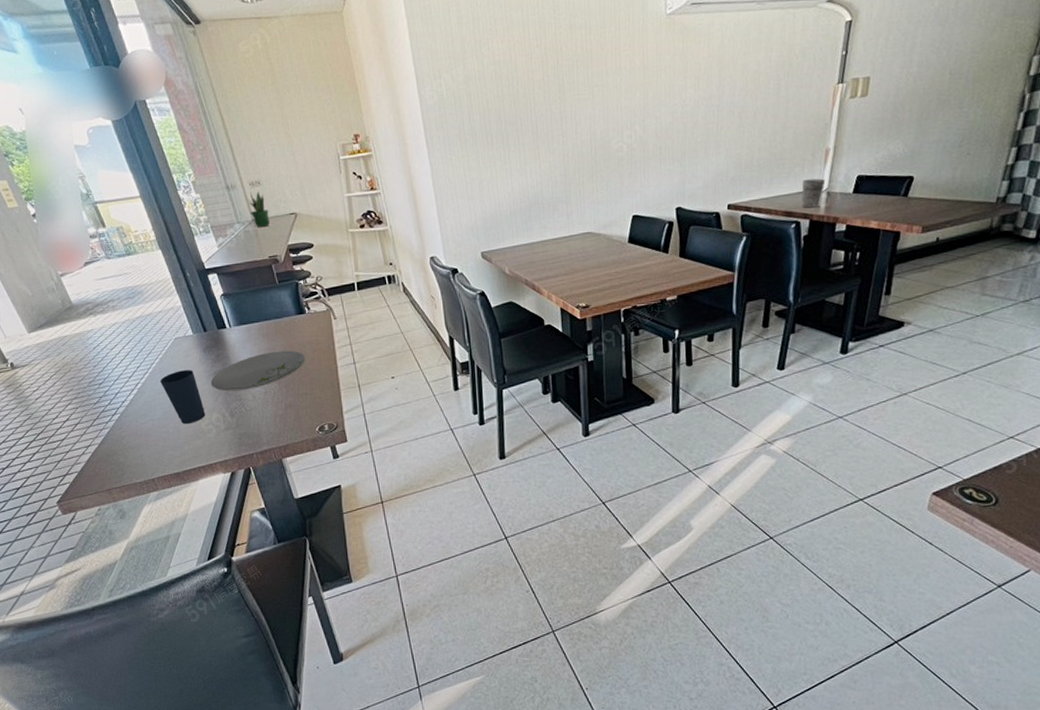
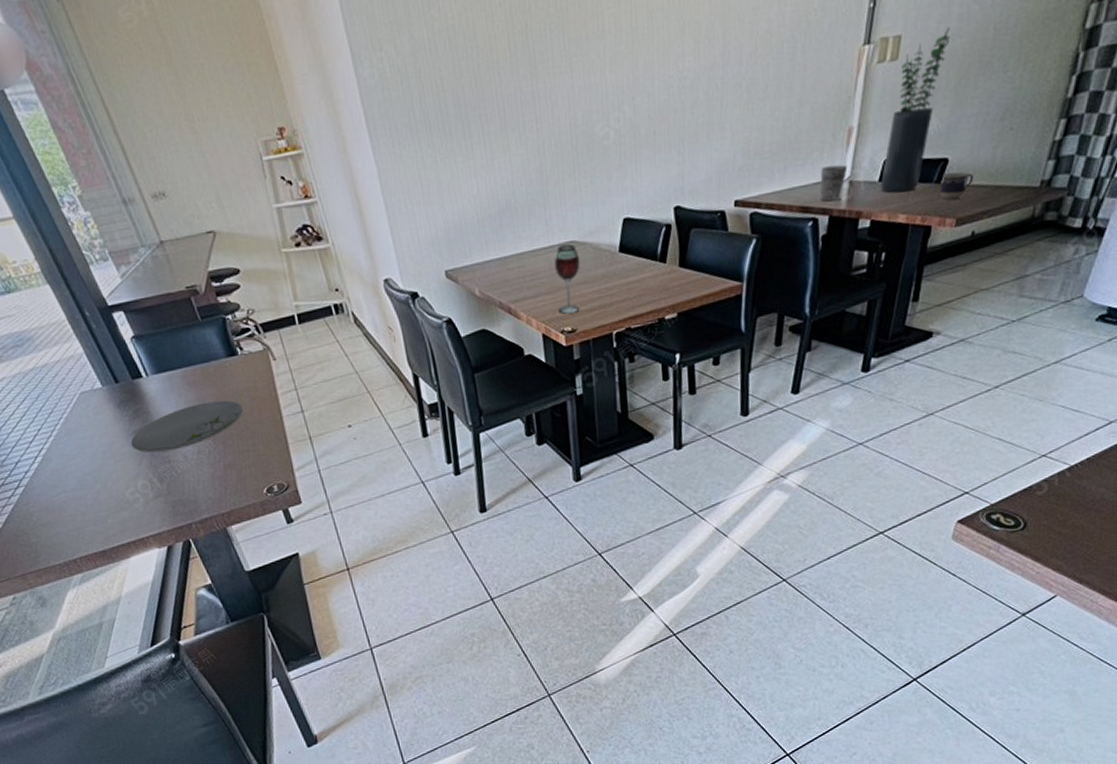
cup: present [160,370,206,425] -> none [68,430,130,495]
planter: present [248,192,270,228] -> none [153,206,183,252]
wineglass: none [573,234,595,292] -> present [554,244,581,314]
vase: none [854,71,912,203] -> present [880,27,950,193]
cup: none [906,187,937,210] -> present [939,171,974,200]

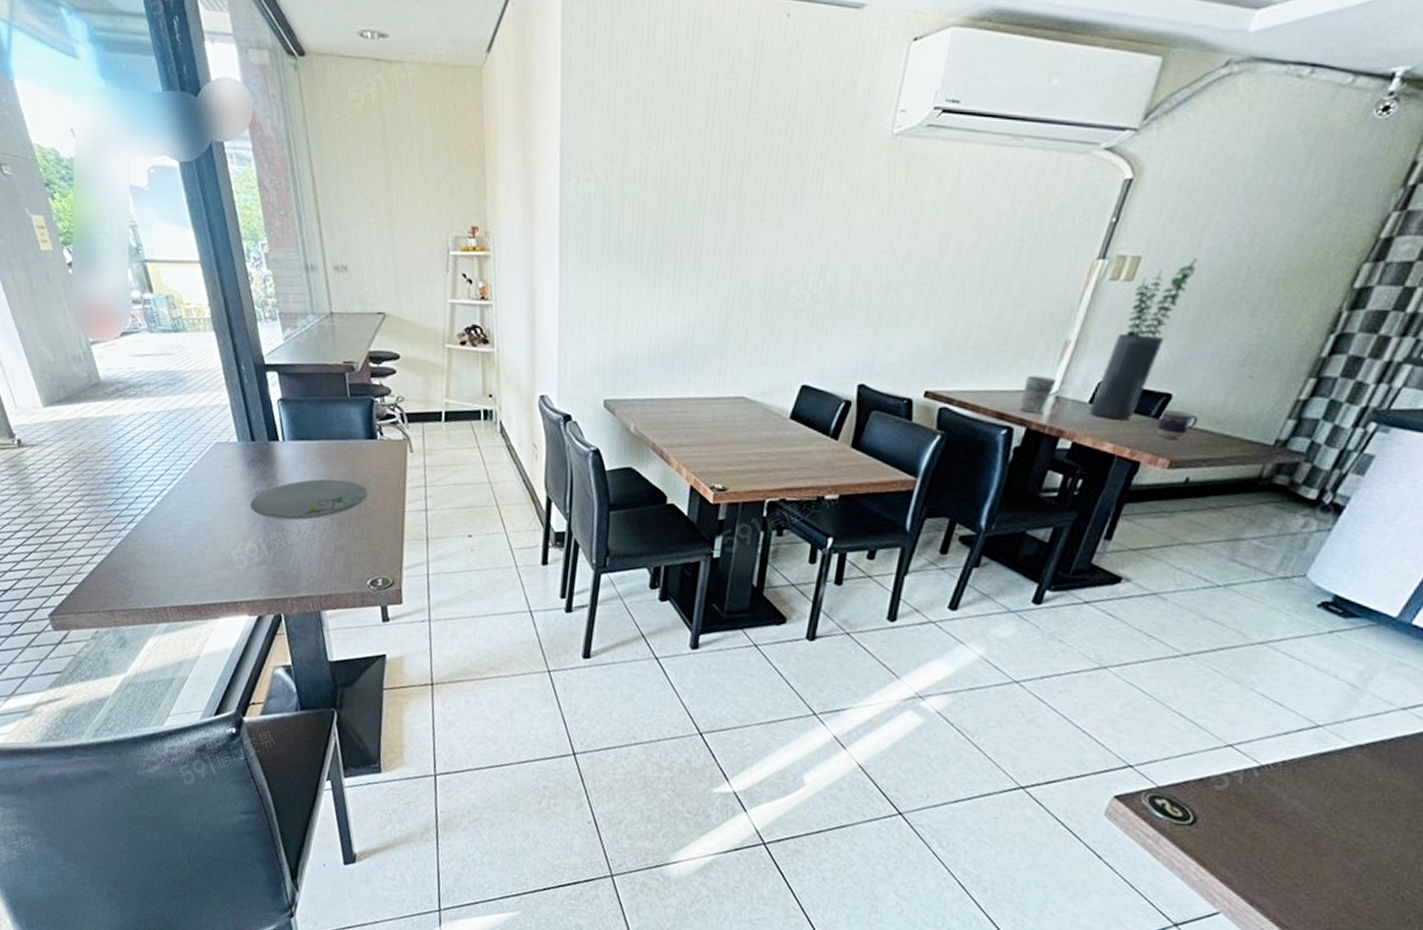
wineglass: present [554,244,581,314] -> none [712,399,747,471]

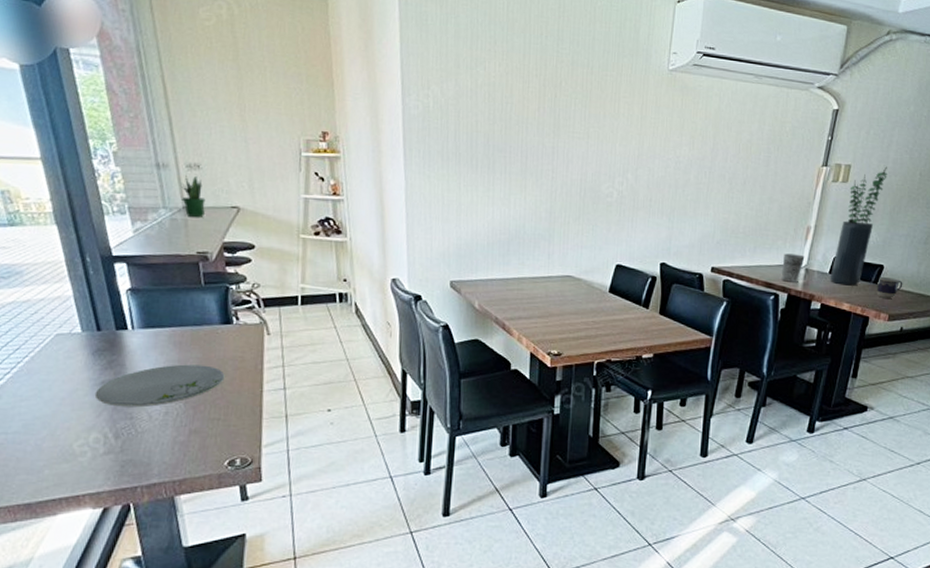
planter: none [329,279,352,325] -> present [181,176,206,218]

